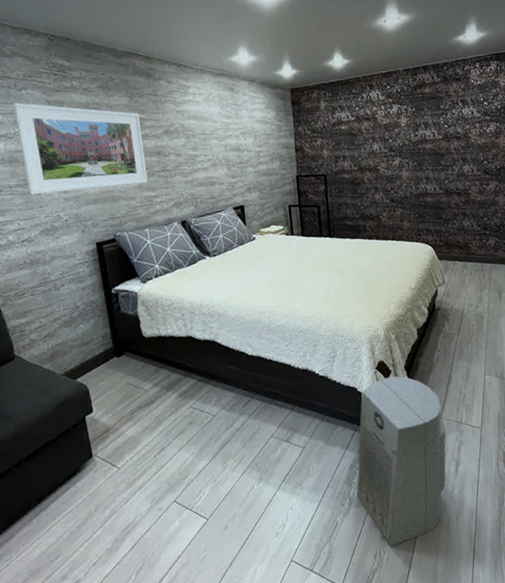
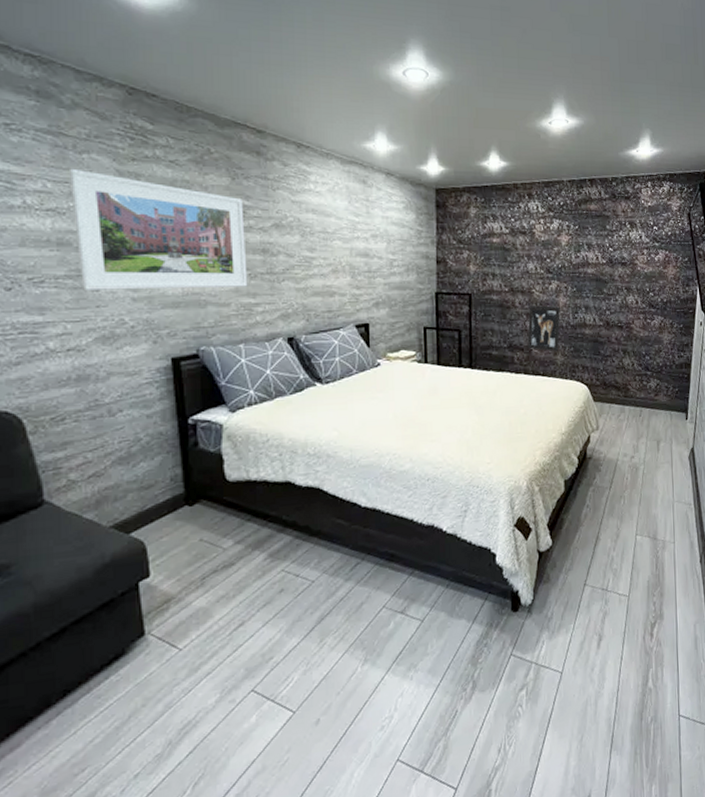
air purifier: present [356,376,446,547] -> none [481,535,590,738]
wall art: none [376,179,405,219] -> present [527,305,560,352]

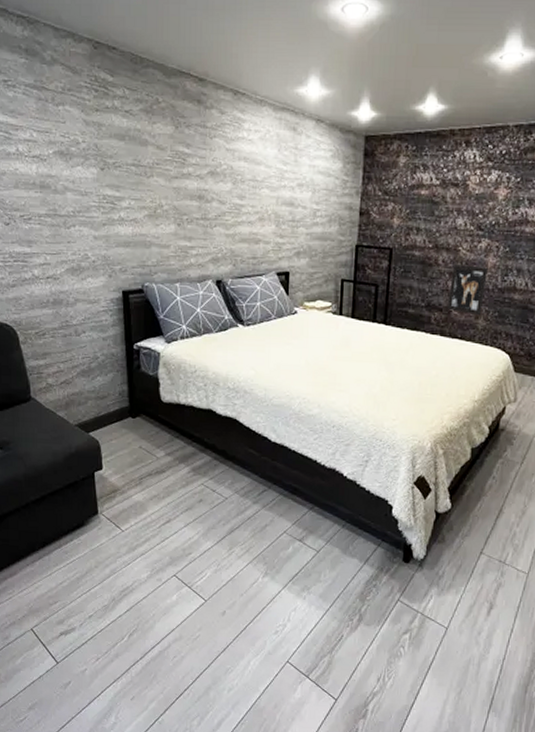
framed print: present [68,168,248,290] -> none [48,119,185,231]

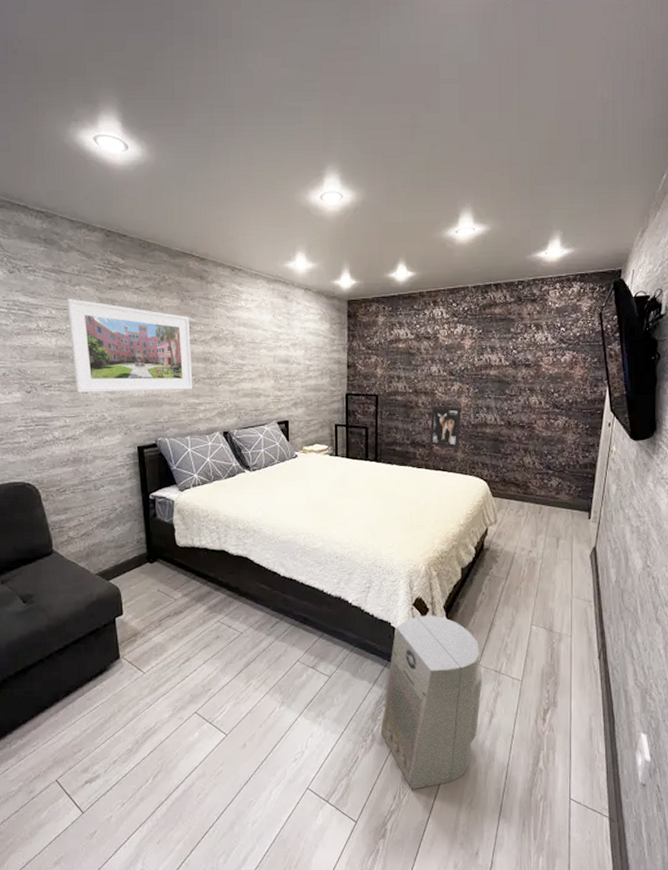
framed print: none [48,119,185,231] -> present [66,298,193,393]
air purifier: none [368,495,485,674] -> present [380,615,483,790]

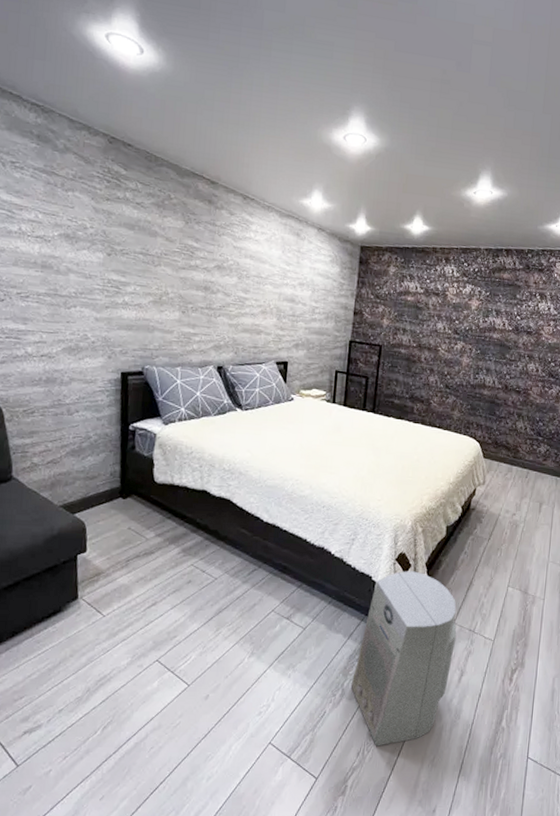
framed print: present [66,298,193,393] -> none [56,203,193,318]
wall art: present [429,406,462,449] -> none [427,362,463,408]

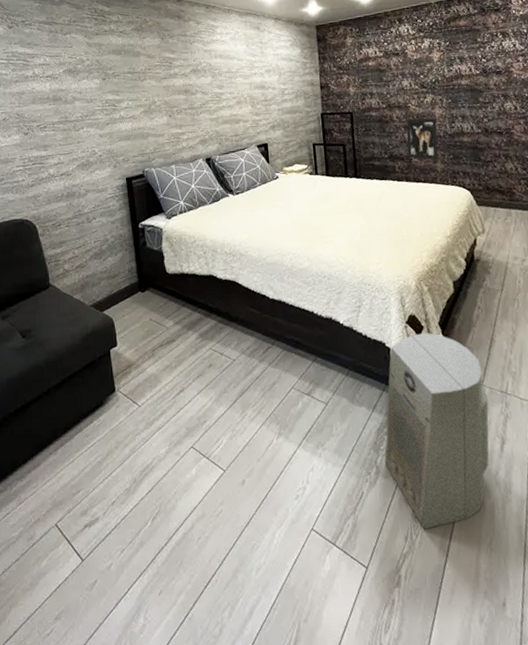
wall art: none [427,362,463,408] -> present [406,118,438,160]

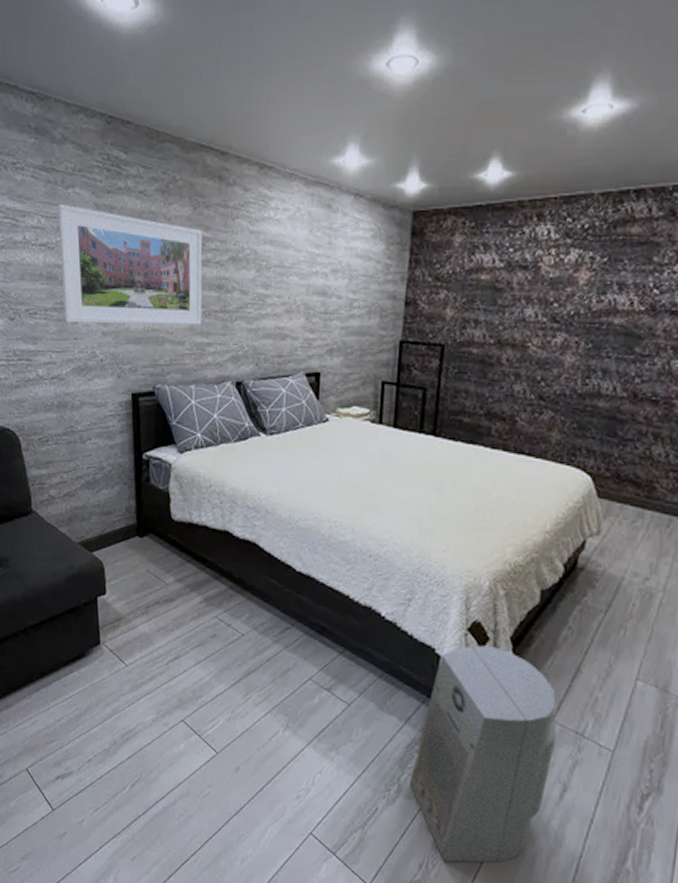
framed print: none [58,45,176,131] -> present [57,203,203,325]
wall art: present [406,118,438,160] -> none [511,364,565,427]

